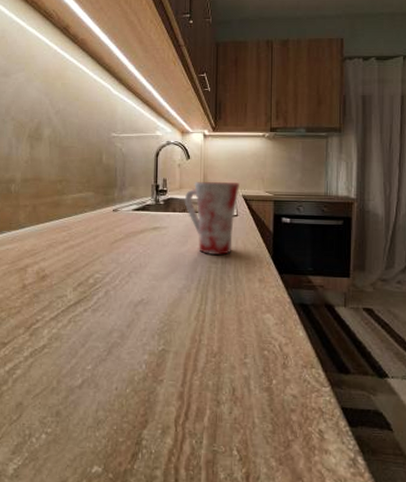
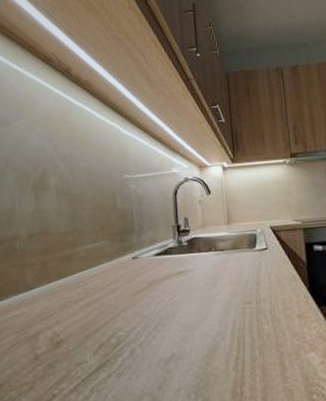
mug: present [184,181,239,255] -> none [209,214,266,295]

